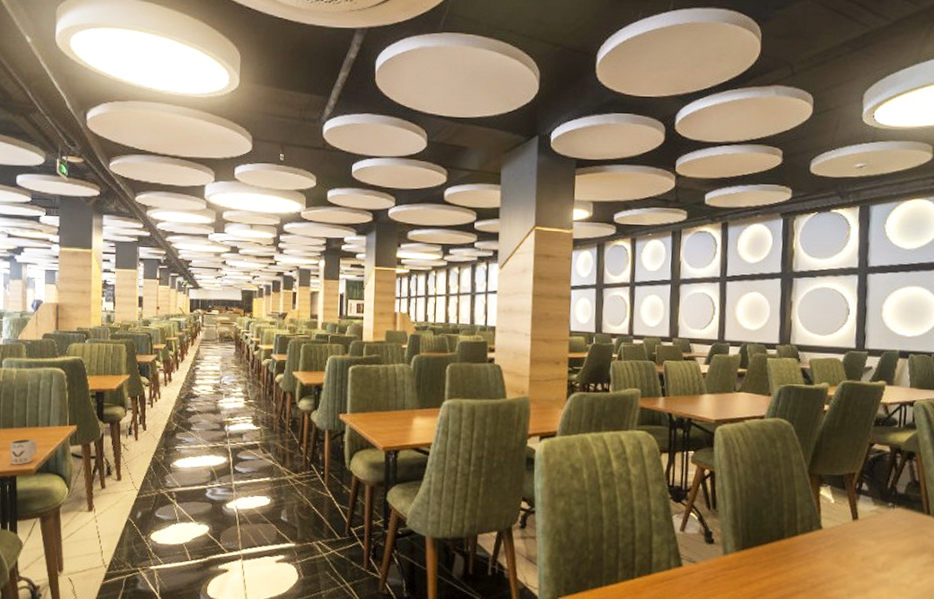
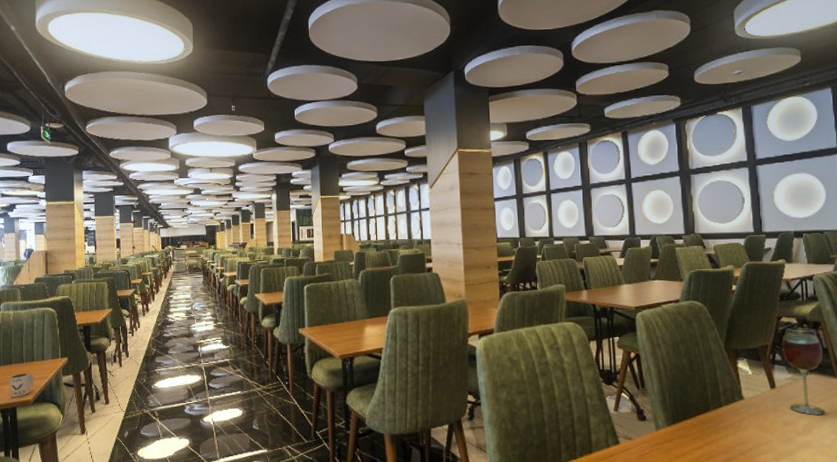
wineglass: none [870,455,914,552] -> present [782,327,825,415]

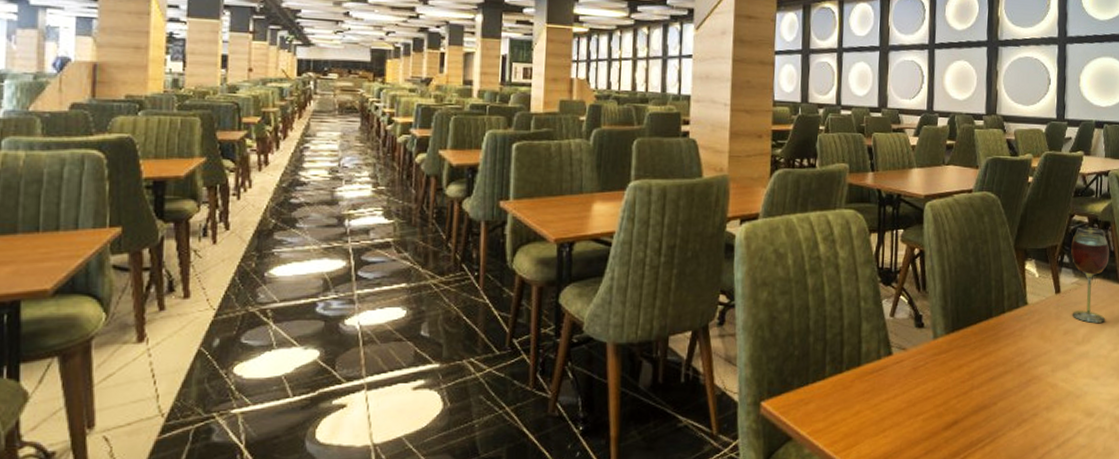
cup: present [10,372,34,397] -> none [10,248,58,285]

